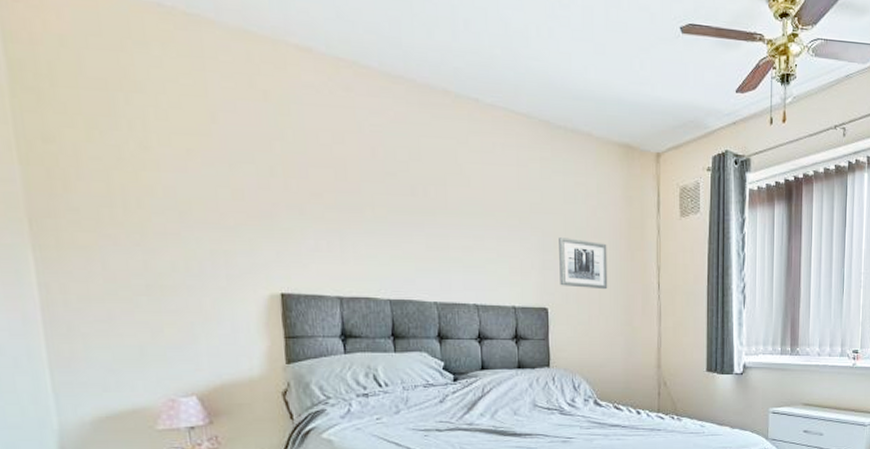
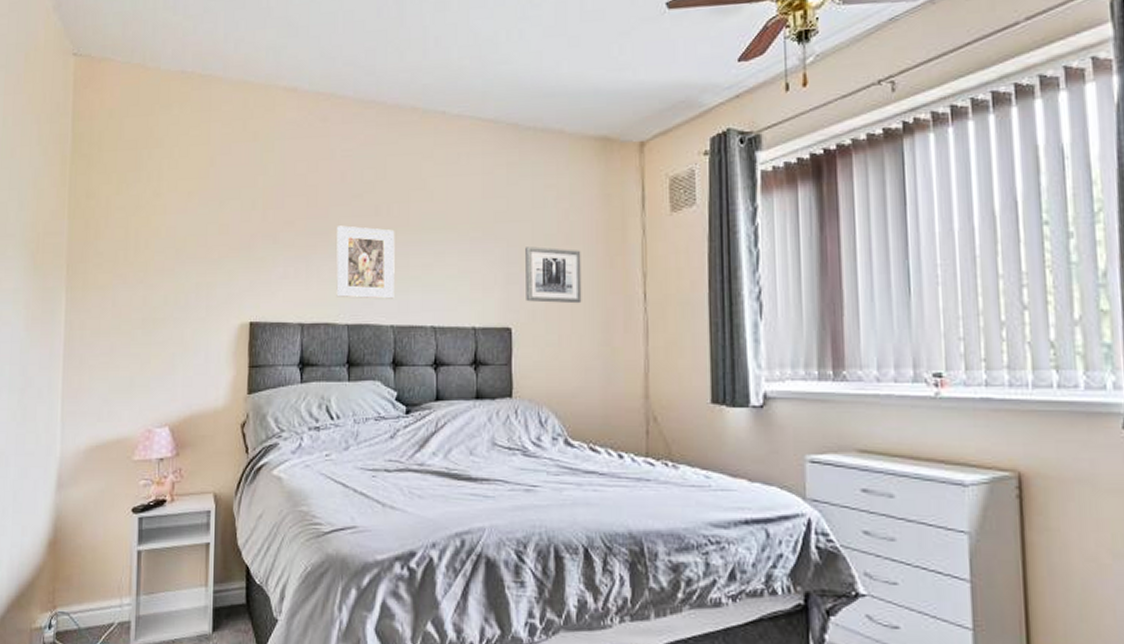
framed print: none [370,202,436,277] -> present [336,225,395,299]

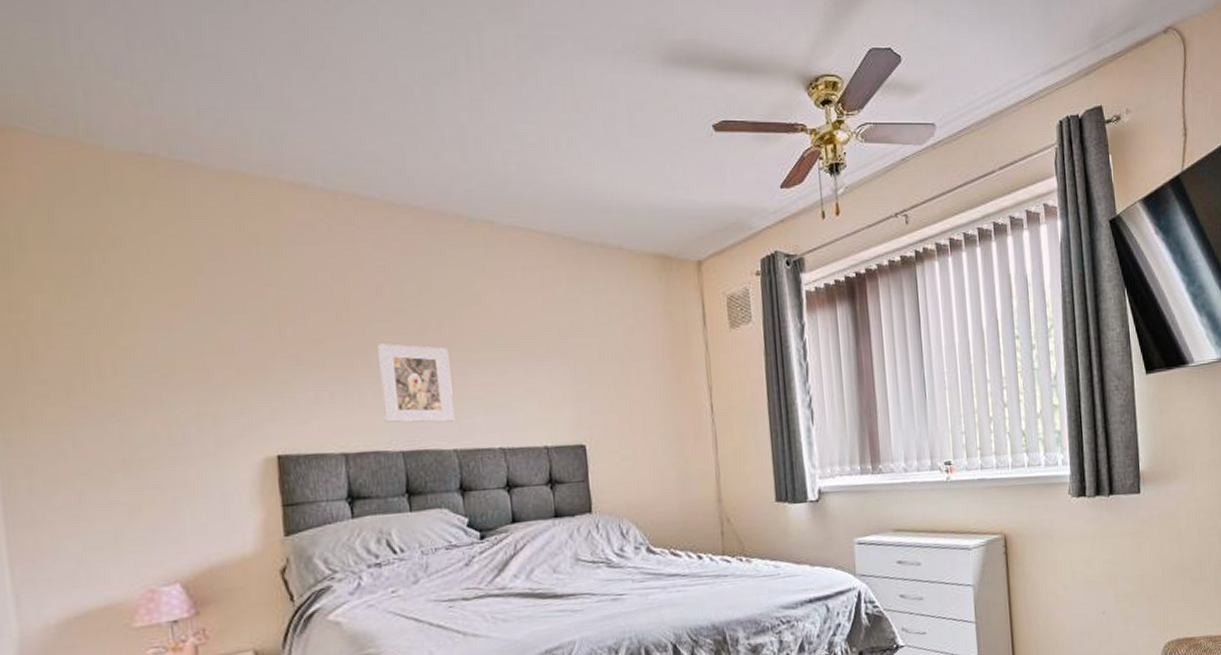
wall art: present [525,246,582,304] -> none [593,363,653,419]

